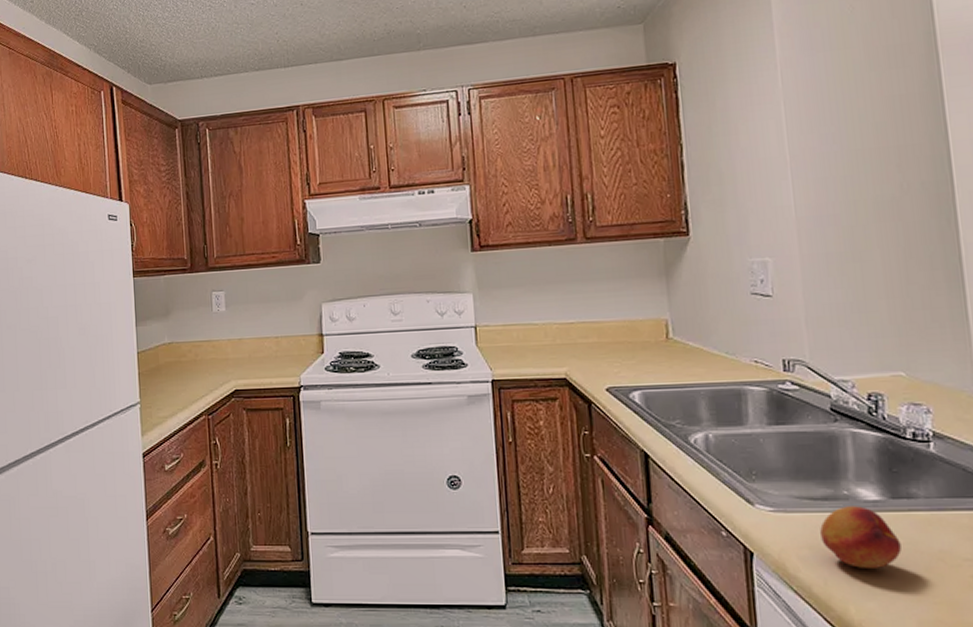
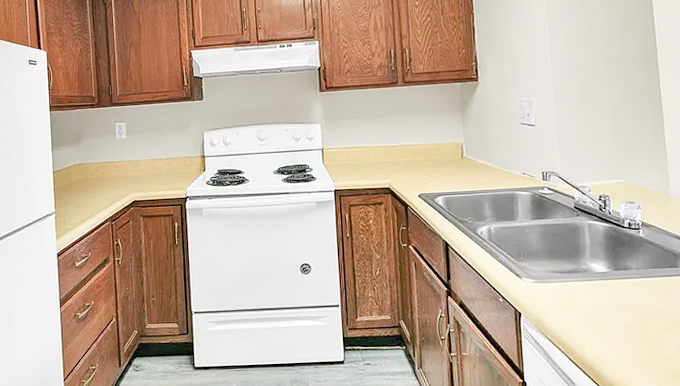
fruit: present [820,506,902,568] -> none [567,276,621,321]

